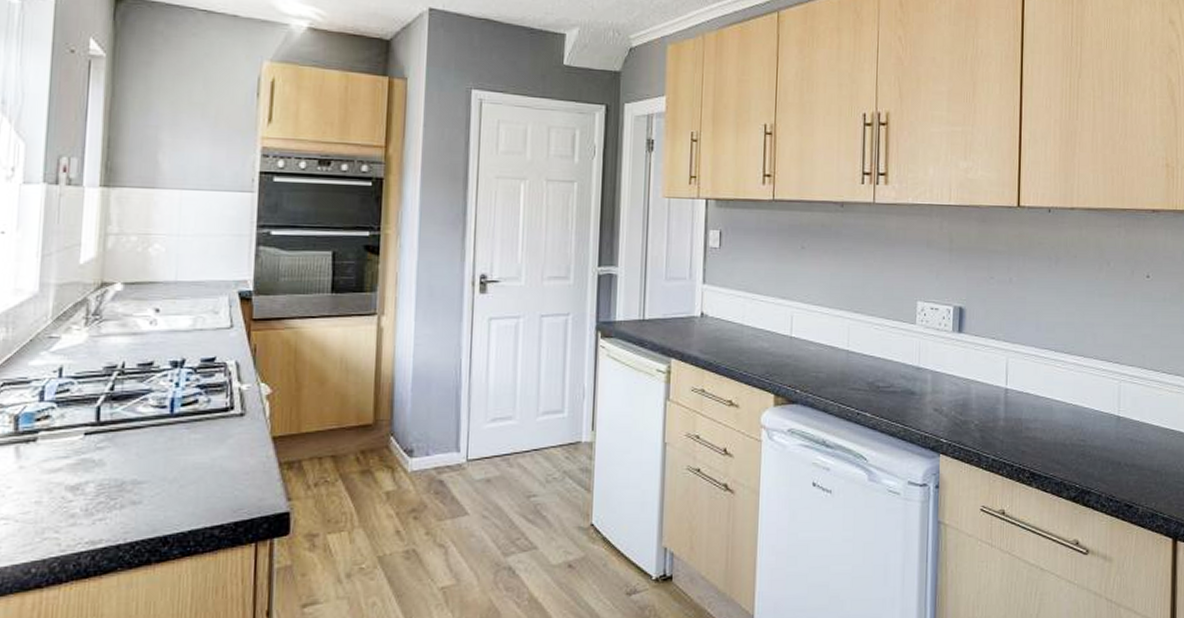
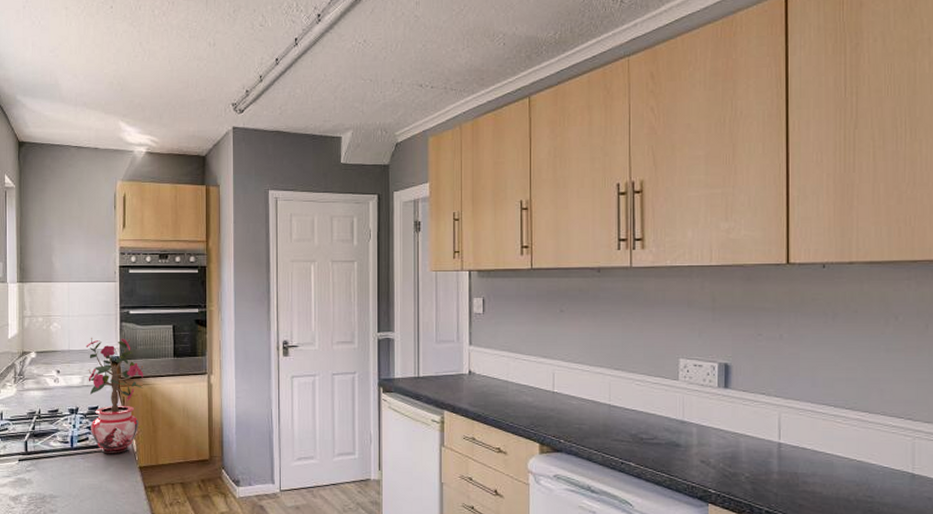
potted plant: none [202,264,287,421] -> present [86,337,144,454]

